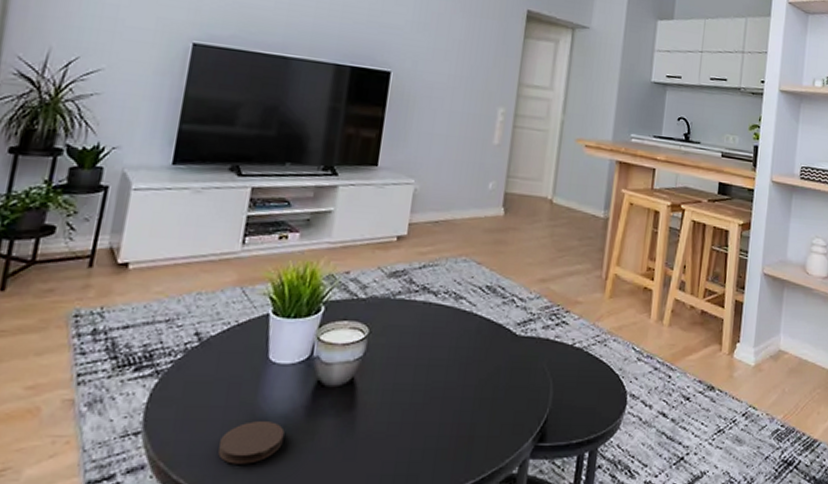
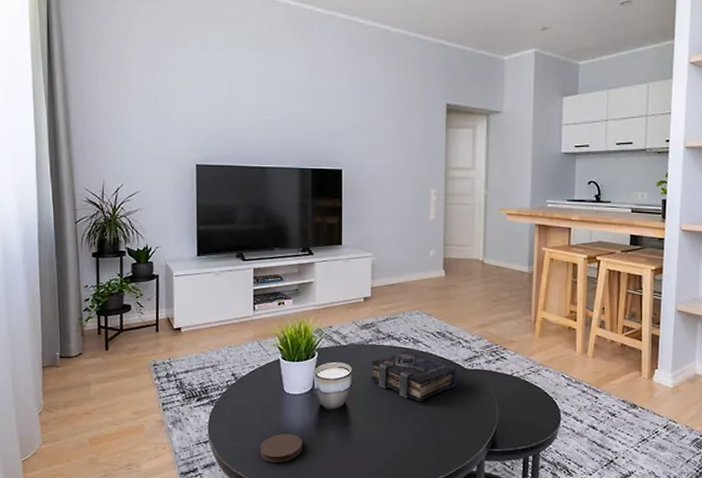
book: none [393,308,507,378] -> present [371,350,457,402]

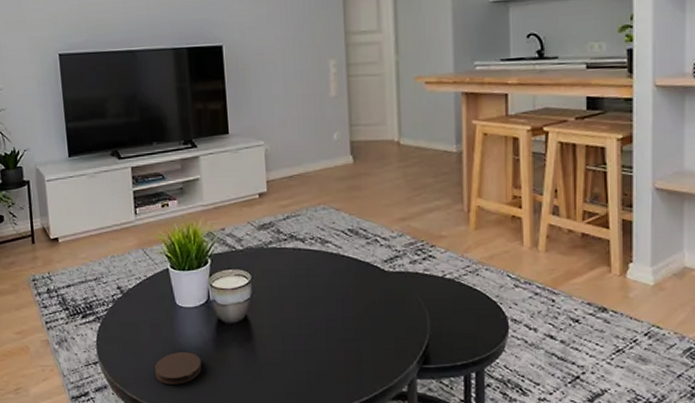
book: present [371,350,457,402] -> none [273,252,377,312]

